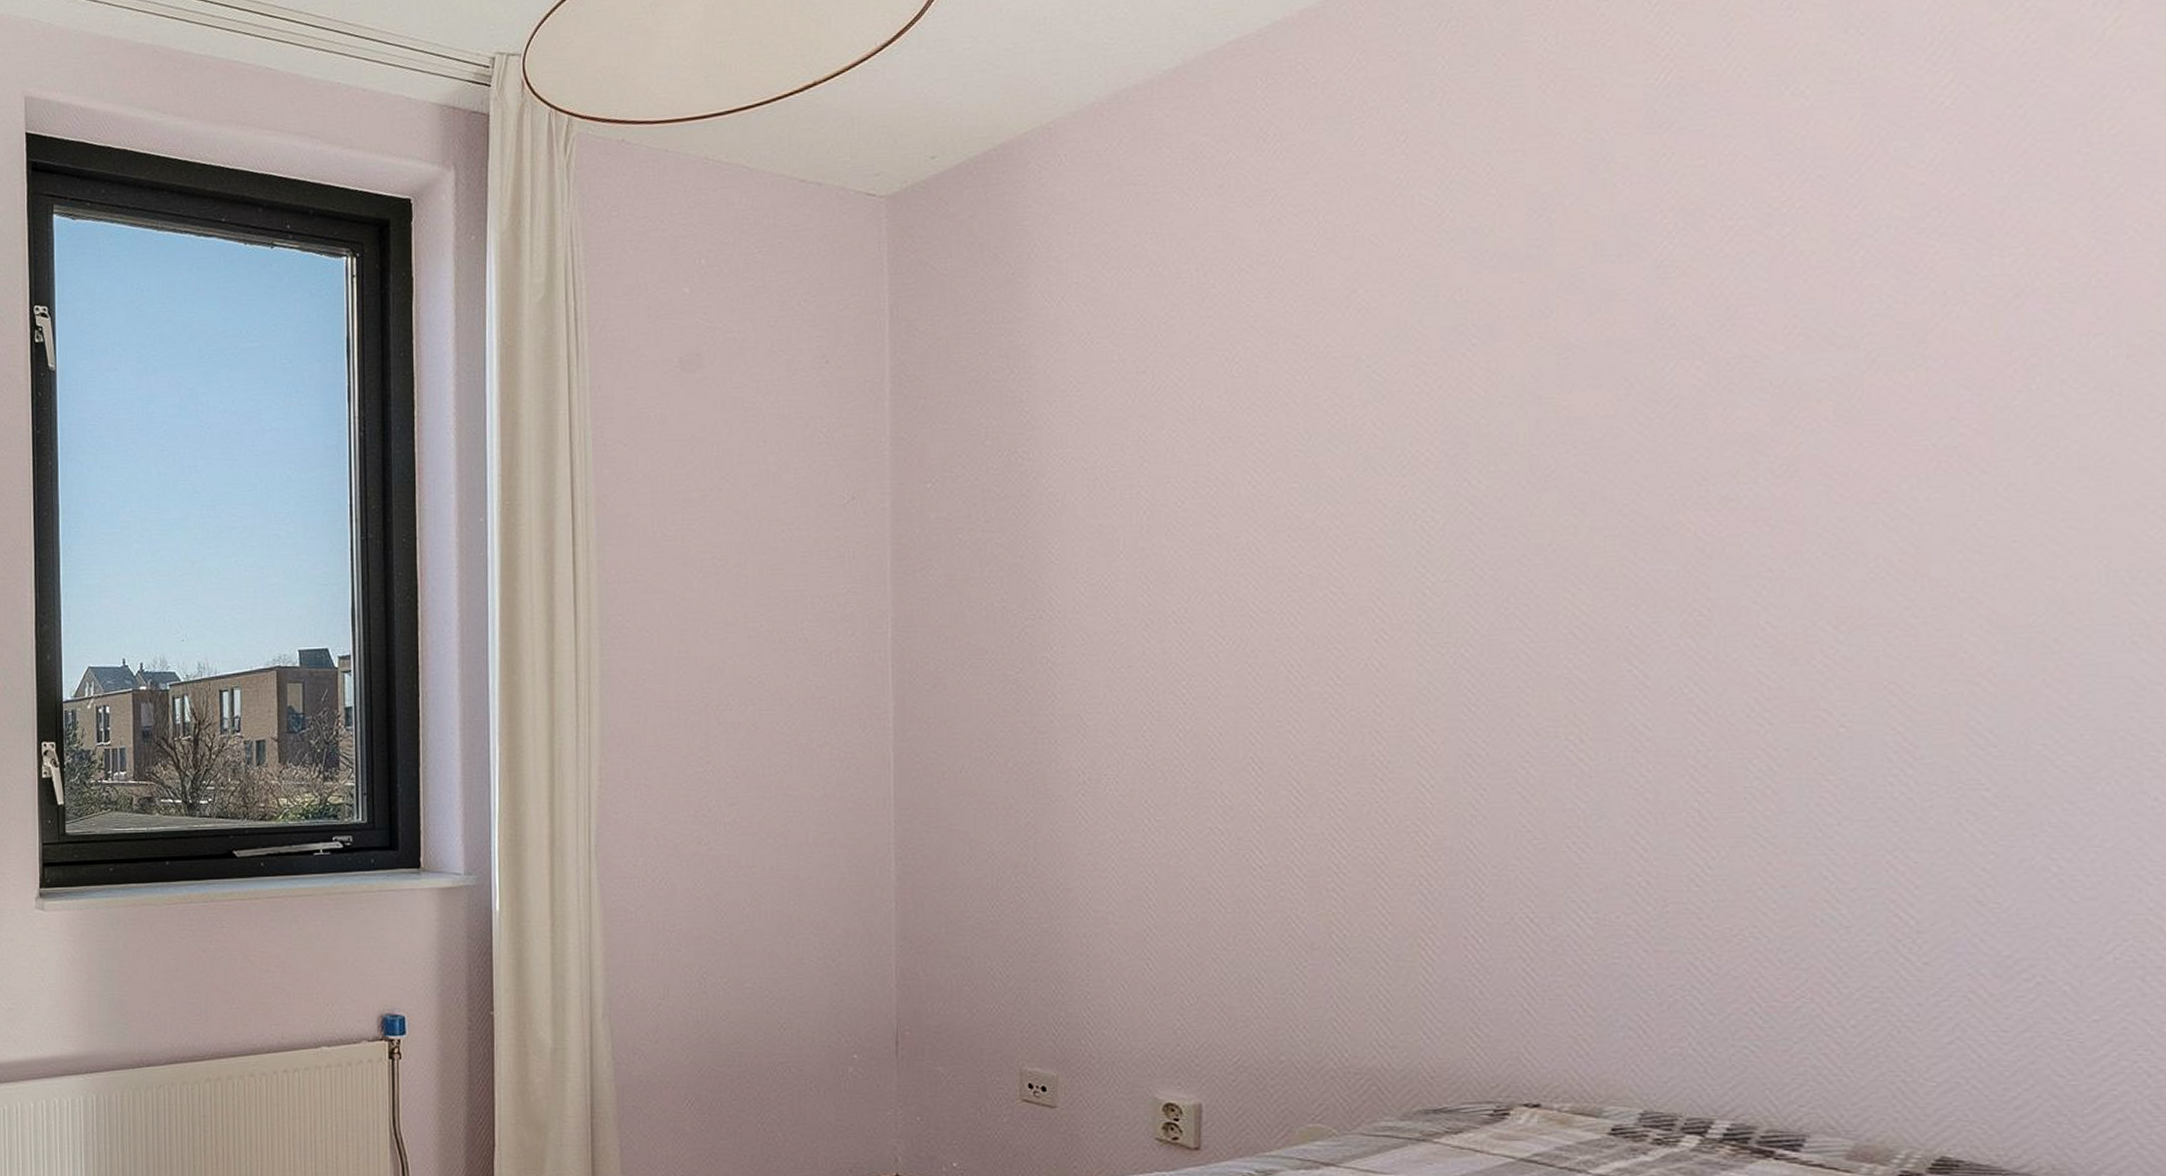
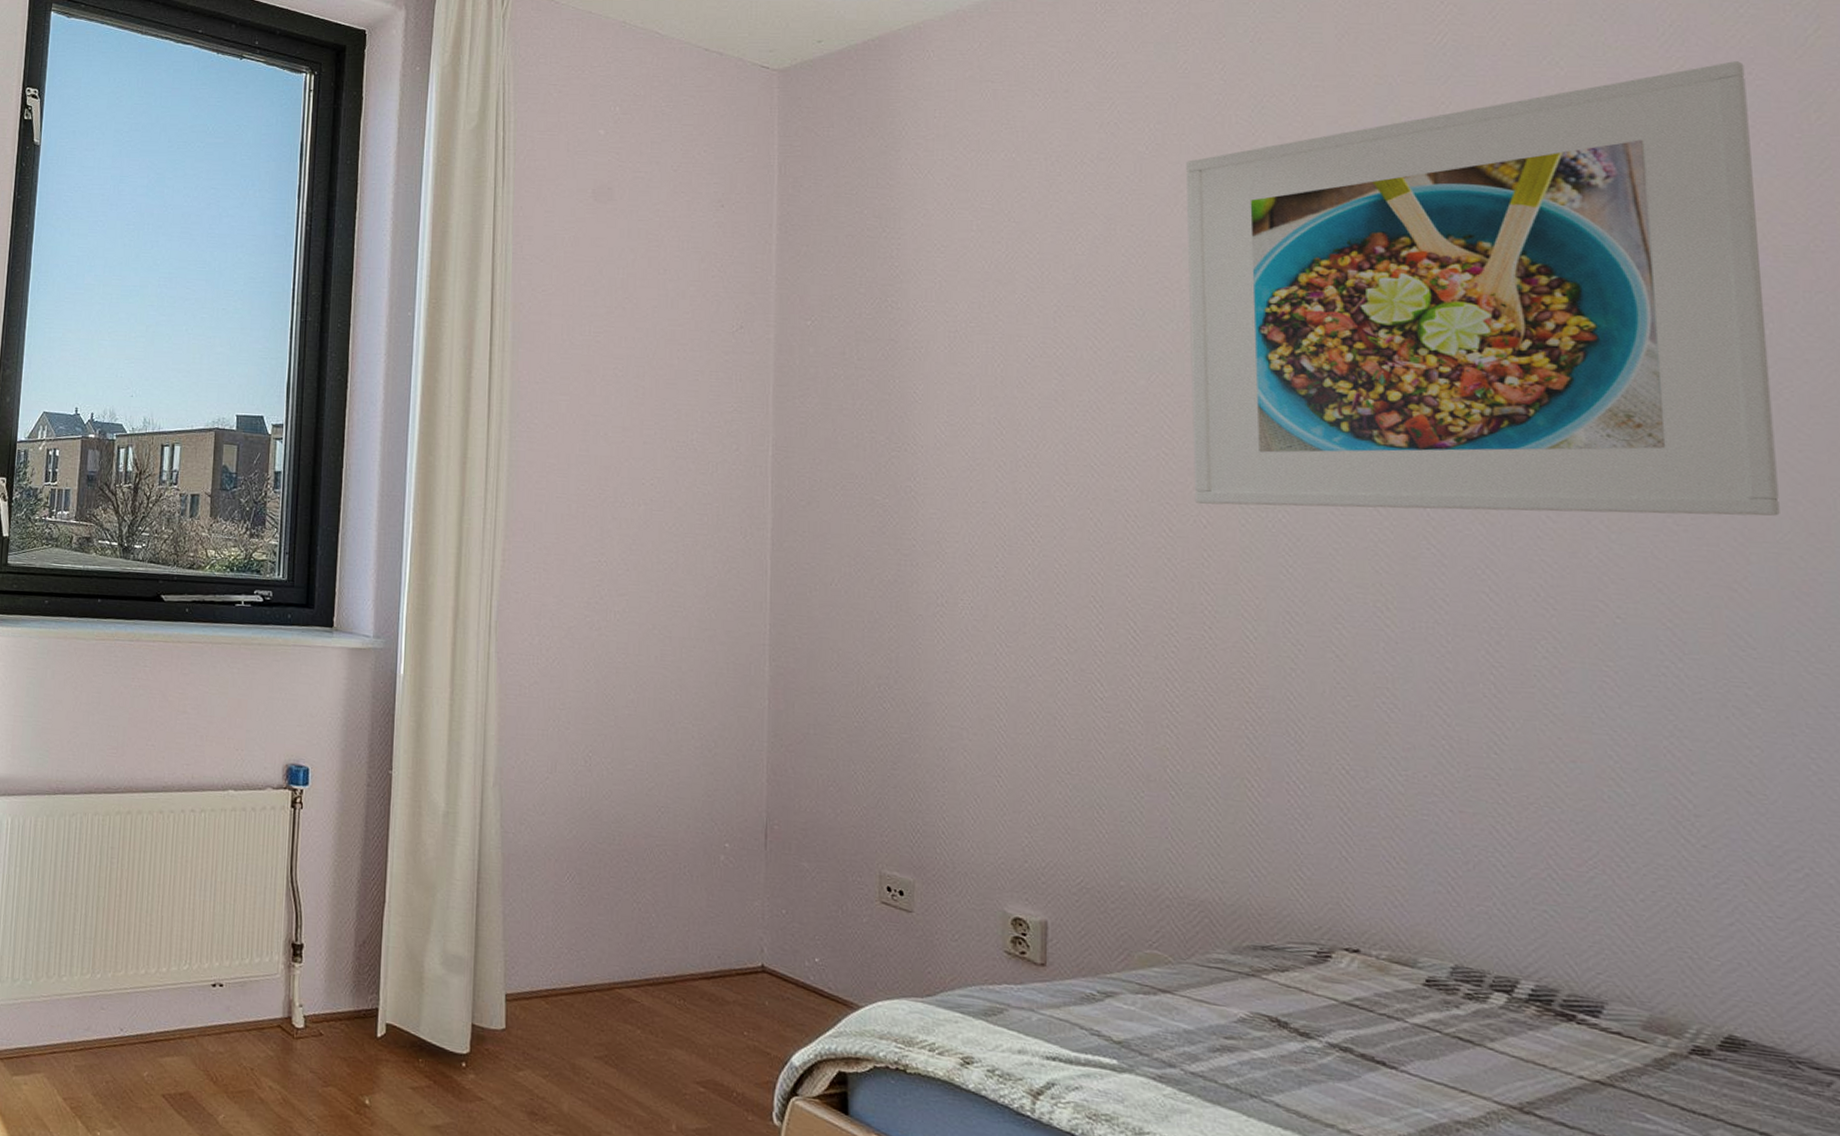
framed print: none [1360,67,2035,646] -> present [1186,61,1780,516]

